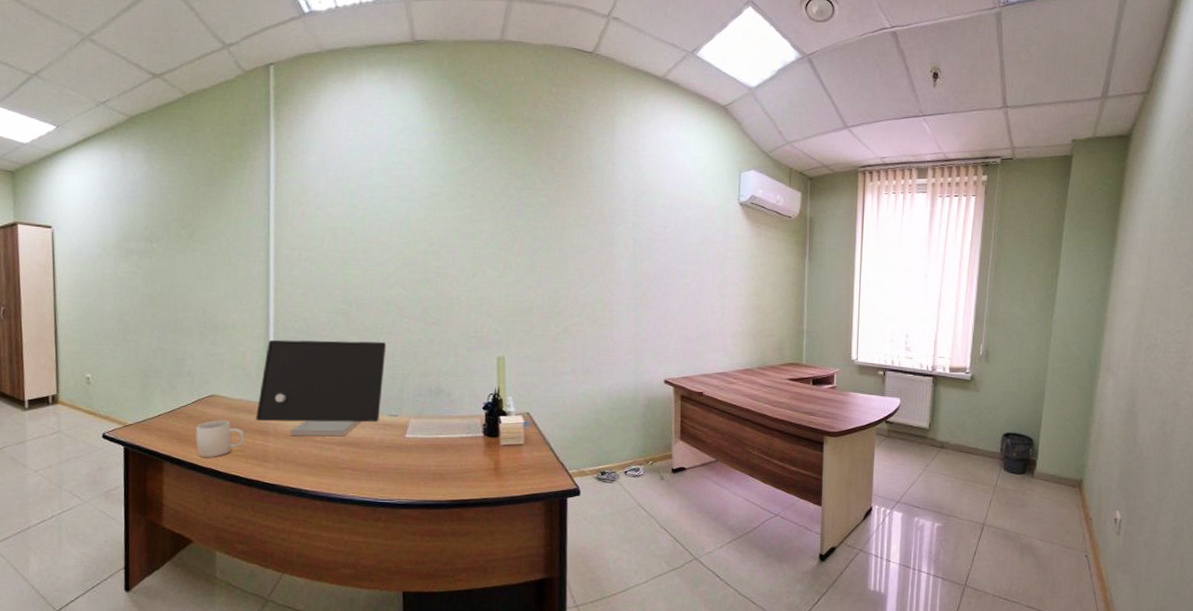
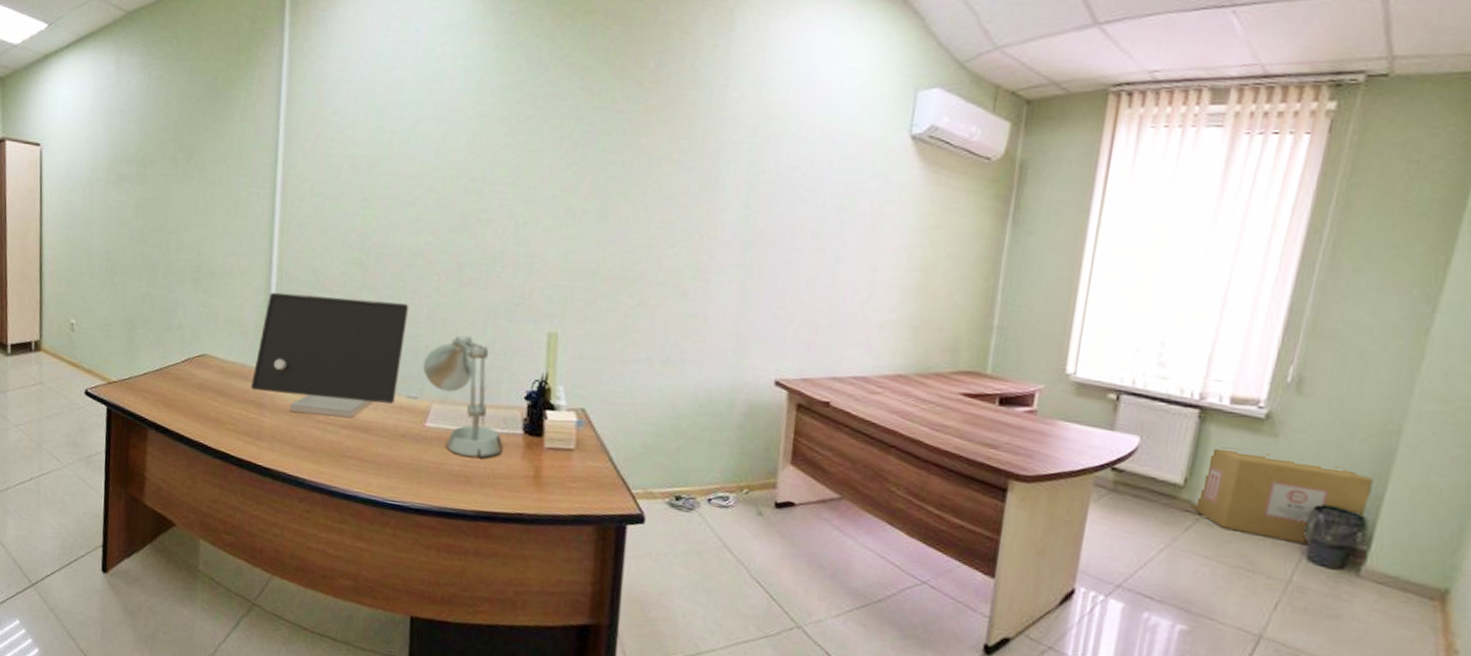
mug: present [196,420,245,458] -> none [183,385,238,430]
desk lamp: none [401,364,469,459] -> present [423,335,503,459]
cardboard box: none [934,401,1034,461] -> present [1189,447,1373,546]

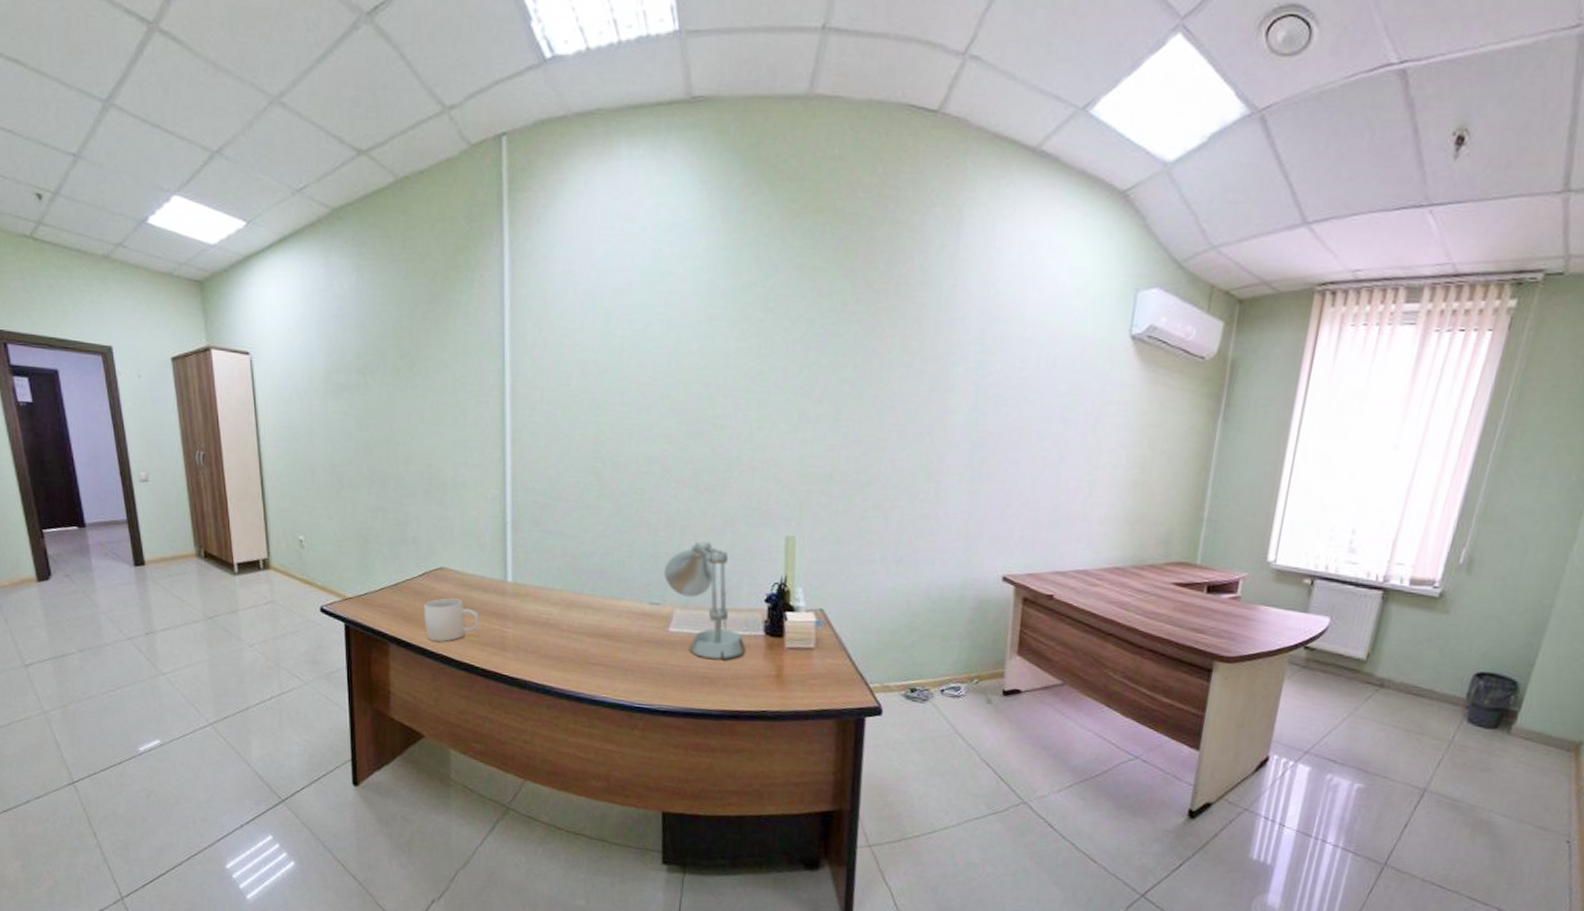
mug: none [183,385,238,430] -> present [424,598,479,643]
computer monitor: present [251,292,409,419] -> none [492,503,648,627]
cardboard box: present [1189,447,1373,546] -> none [1370,624,1527,709]

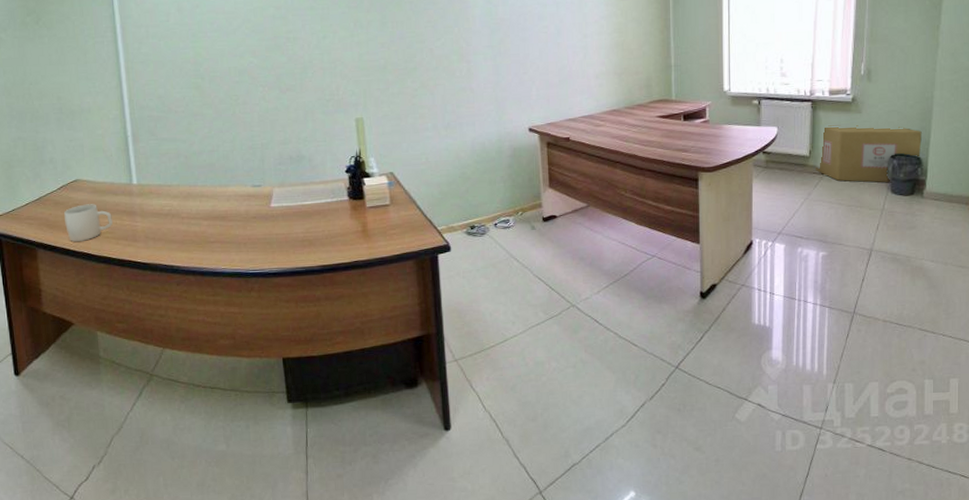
desk lamp: present [664,541,746,661] -> none [262,131,335,225]
cardboard box: none [1370,624,1527,709] -> present [815,125,922,183]

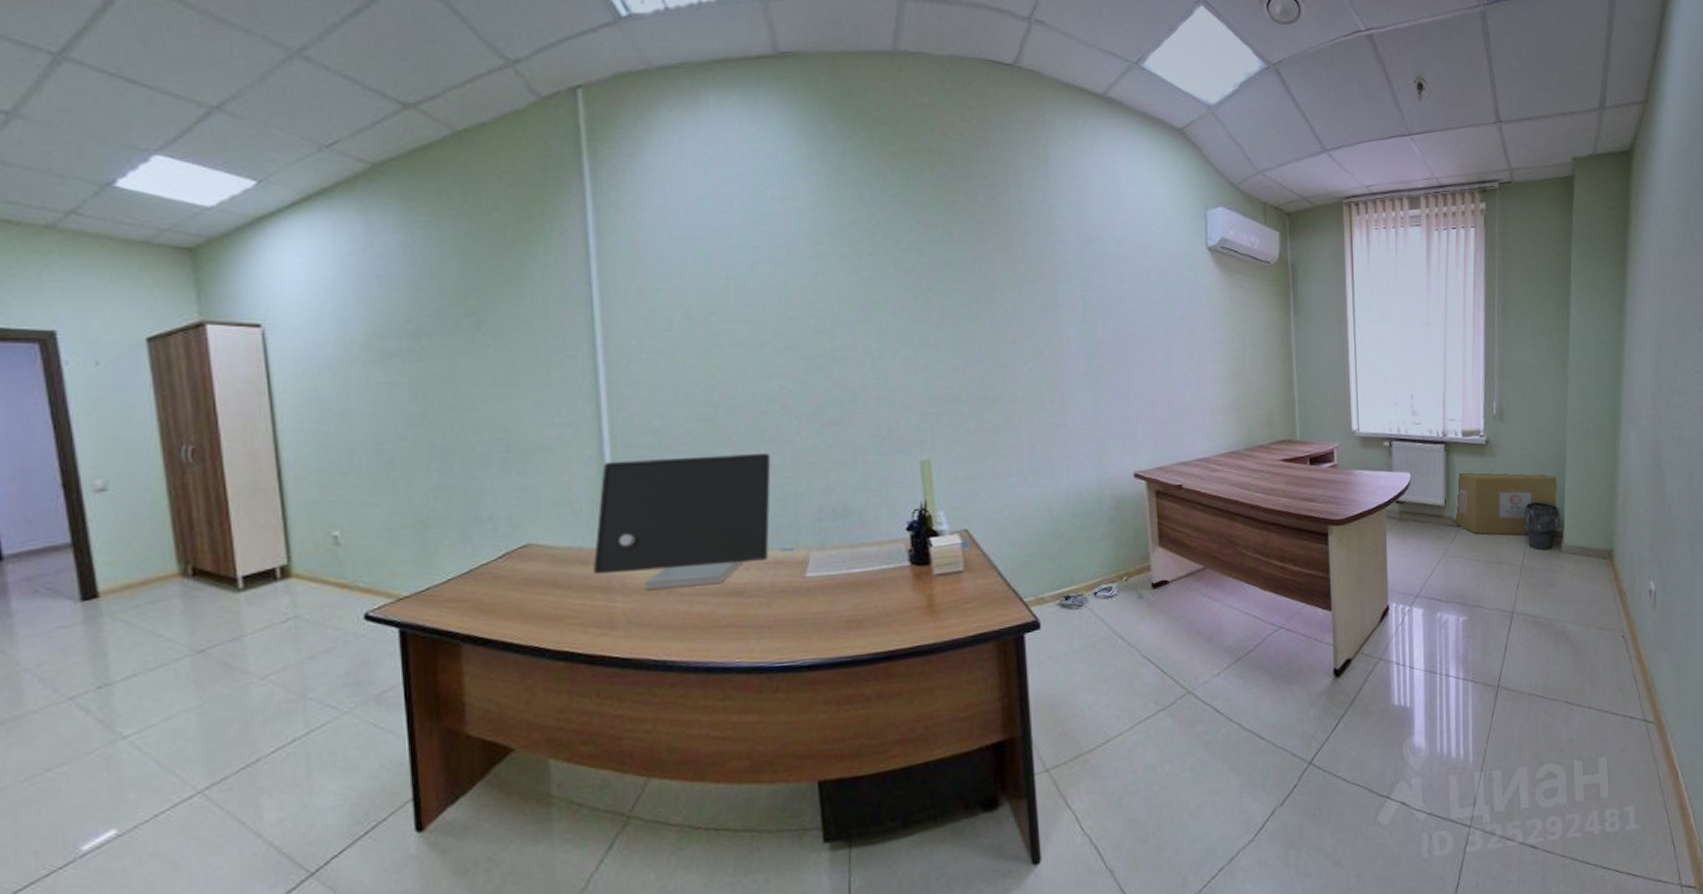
mug: present [64,204,113,242] -> none [507,577,579,633]
computer monitor: none [121,113,244,215] -> present [593,454,771,591]

